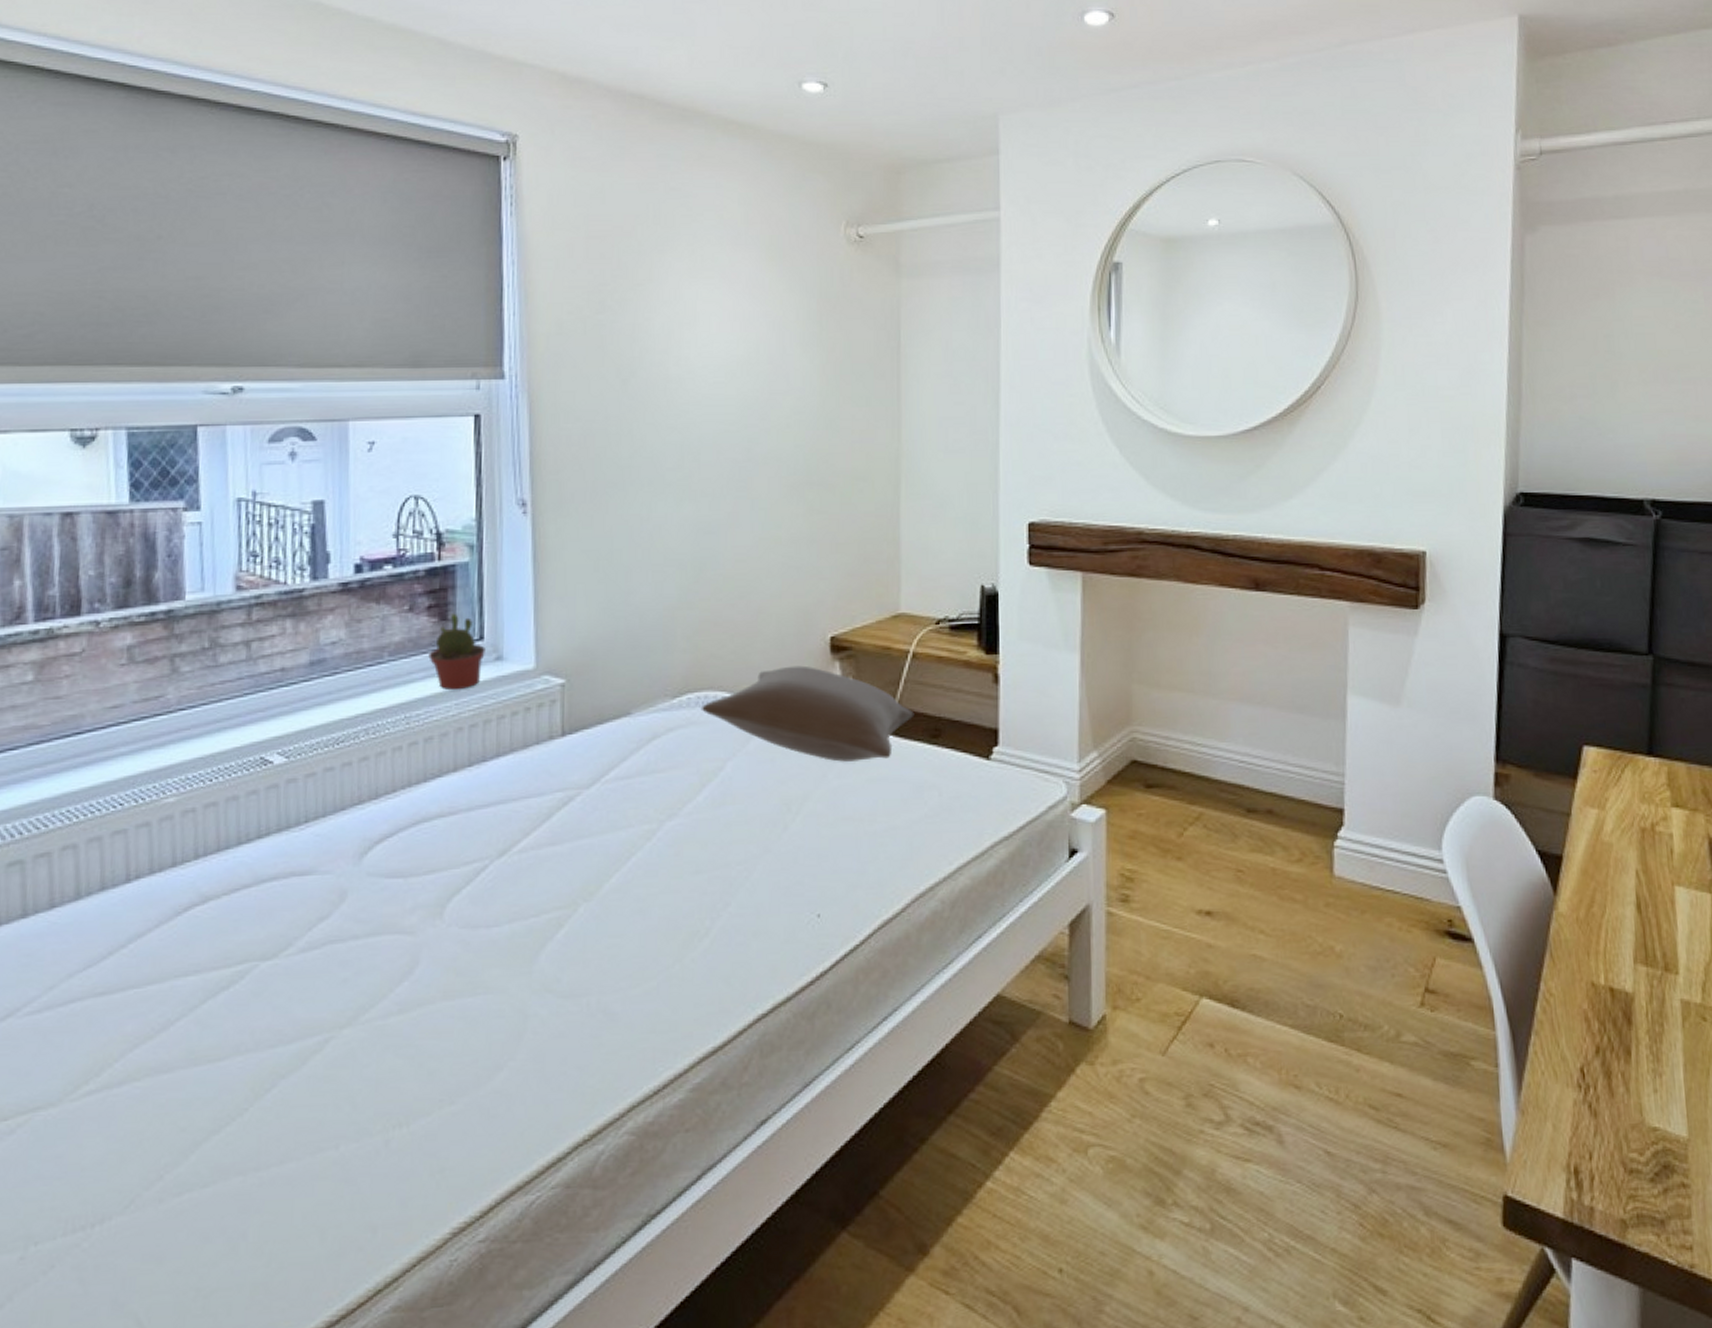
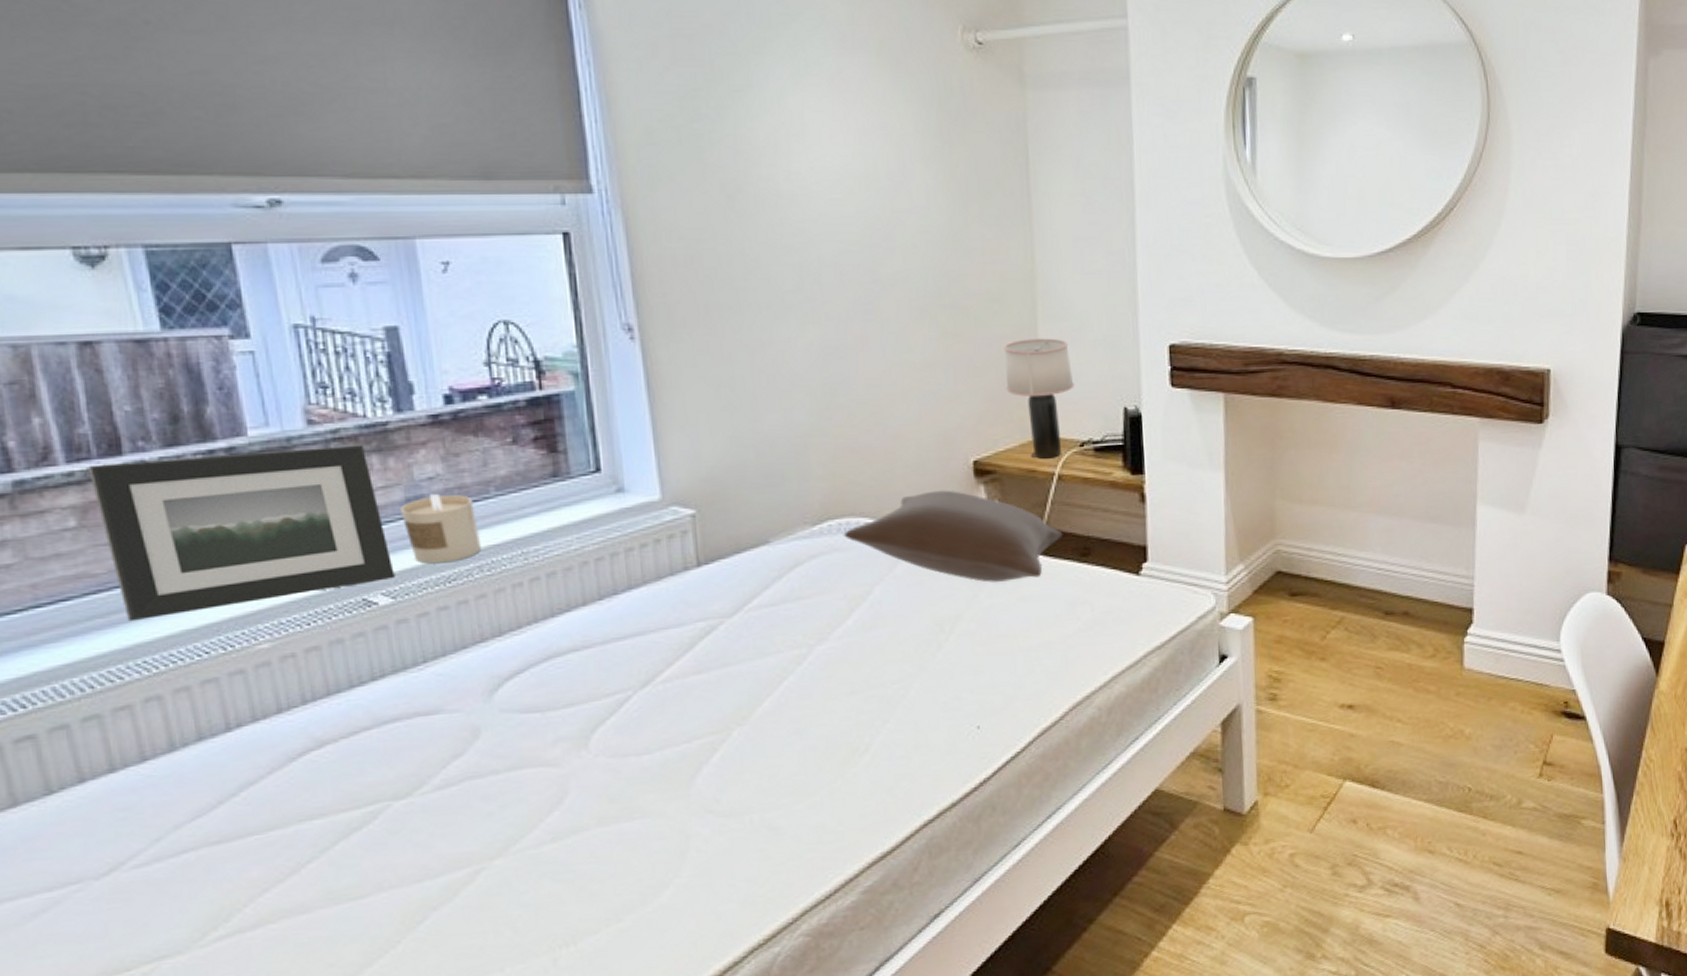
picture frame: none [50,610,292,772] -> present [88,444,395,622]
candle: none [304,657,371,725] -> present [400,493,482,564]
potted cactus: present [428,613,485,689] -> none [540,445,604,523]
table lamp: none [866,515,933,636] -> present [1003,338,1074,459]

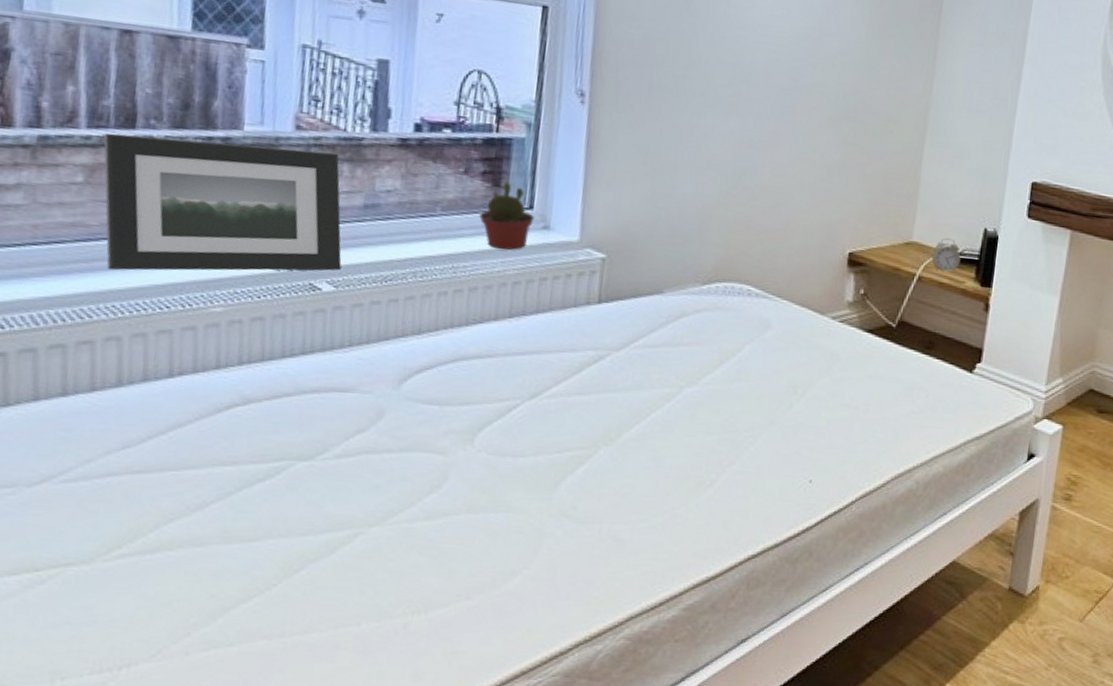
candle: present [400,493,482,564] -> none [357,204,421,265]
potted cactus: none [540,445,604,523] -> present [479,181,534,250]
pillow: present [843,490,1063,583] -> none [726,272,914,361]
table lamp: present [1003,338,1074,459] -> none [888,157,948,262]
alarm clock: none [1069,425,1103,465] -> present [932,238,961,273]

